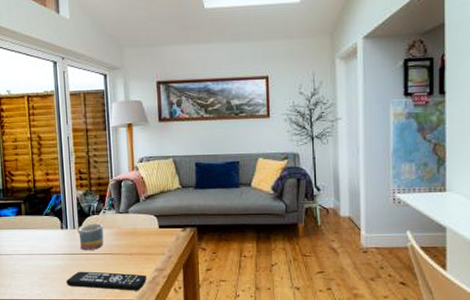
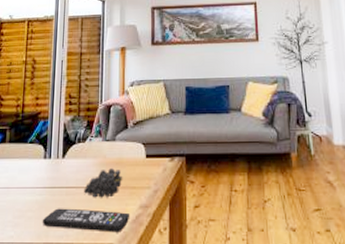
mug: present [77,223,104,251] -> none [61,152,88,184]
fruit: none [102,237,138,263] -> present [84,168,123,198]

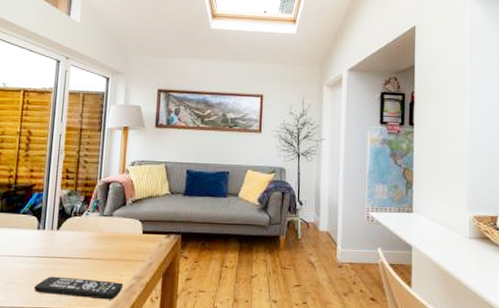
fruit: present [84,168,123,198] -> none [78,242,119,269]

